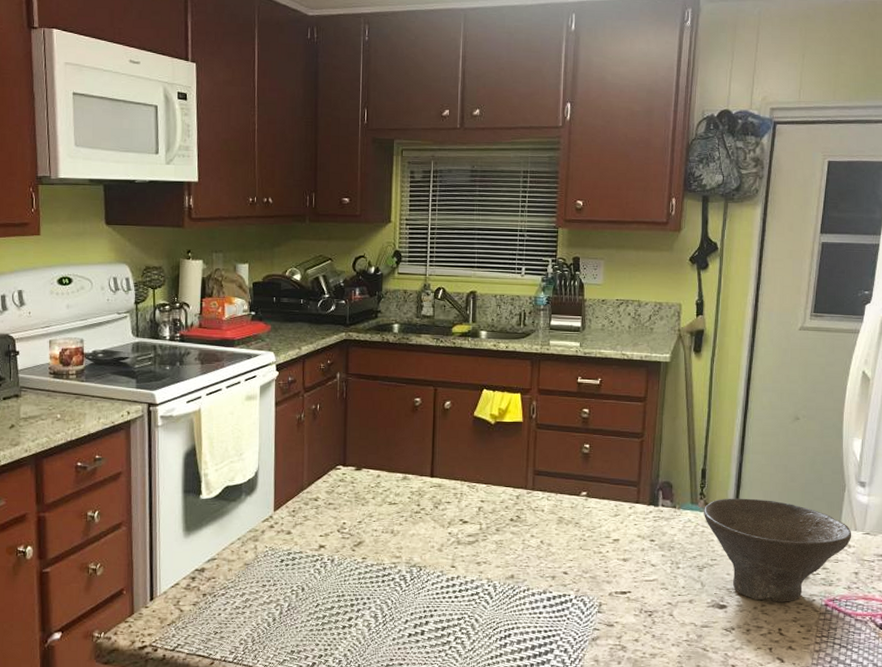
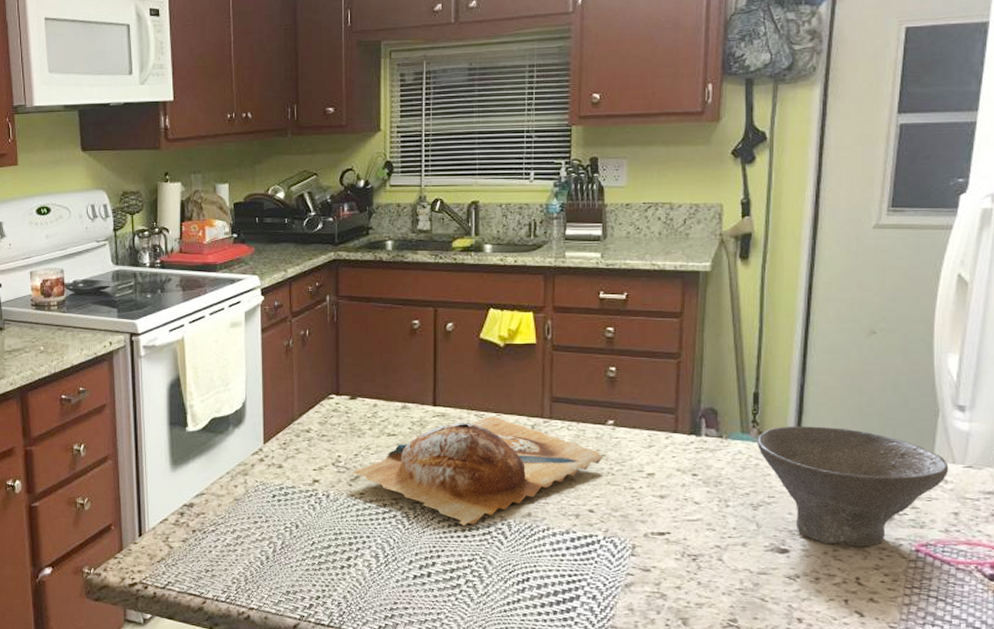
chopping board: none [355,487,577,588] -> present [352,416,603,527]

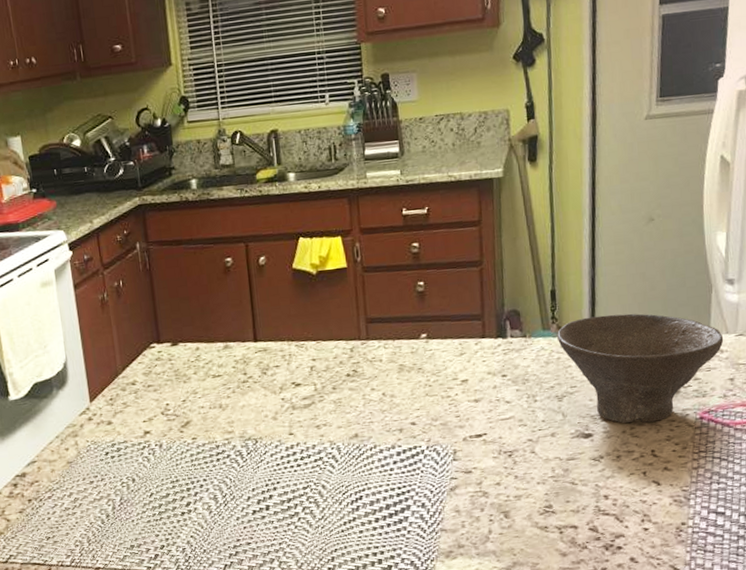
chopping board: present [352,416,603,527] -> none [182,344,420,456]

